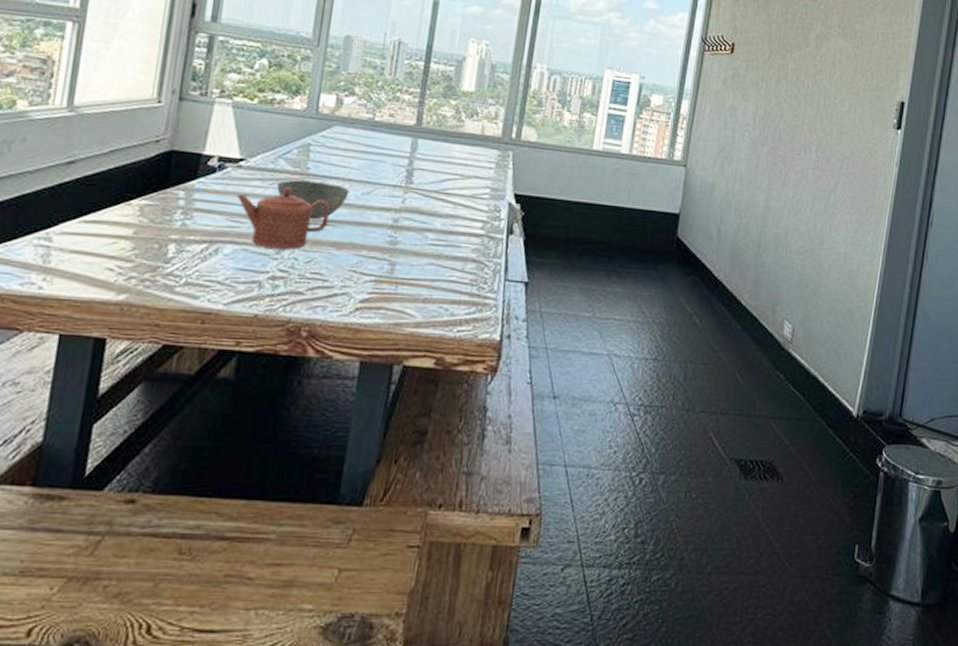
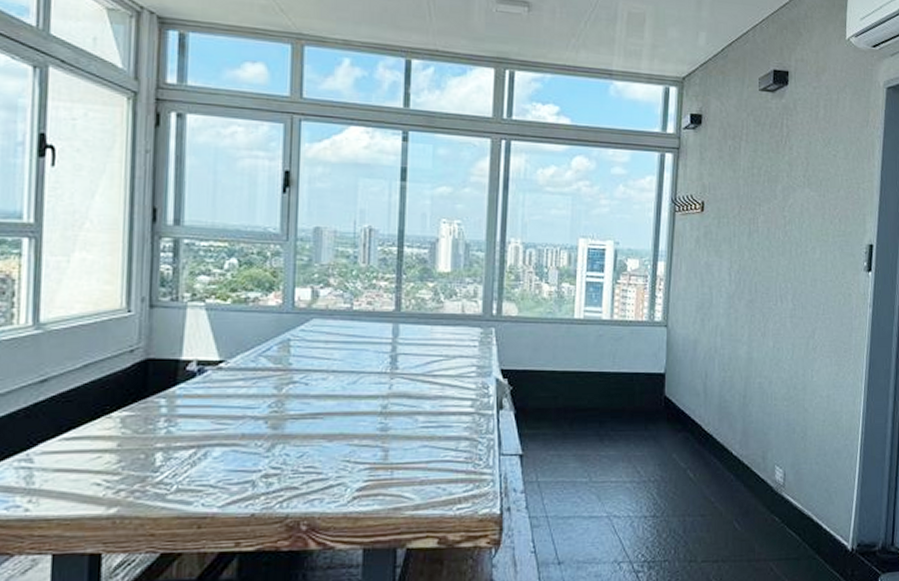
teapot: present [237,187,330,250] -> none [221,384,317,447]
bowl: present [277,179,350,220] -> none [260,376,335,415]

